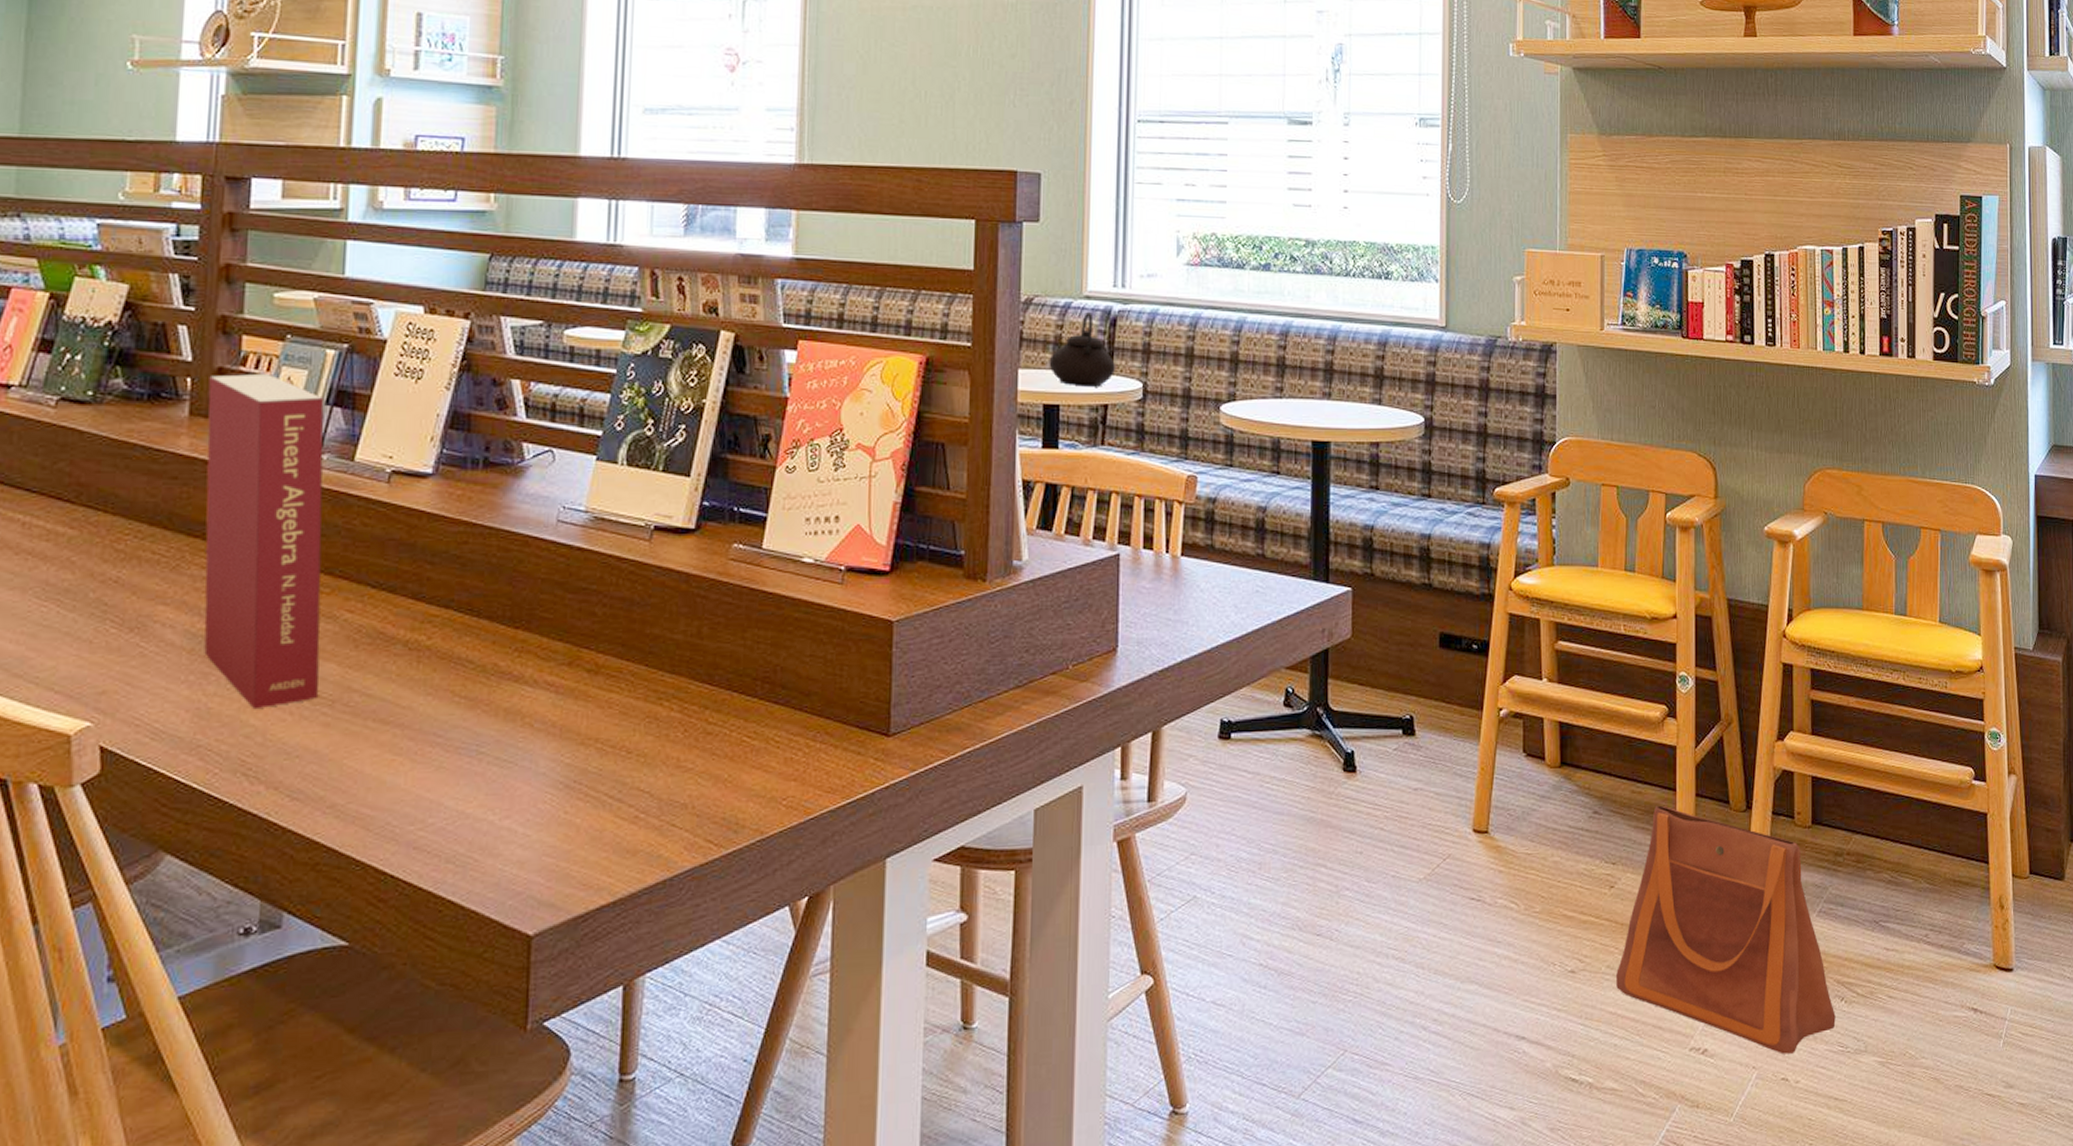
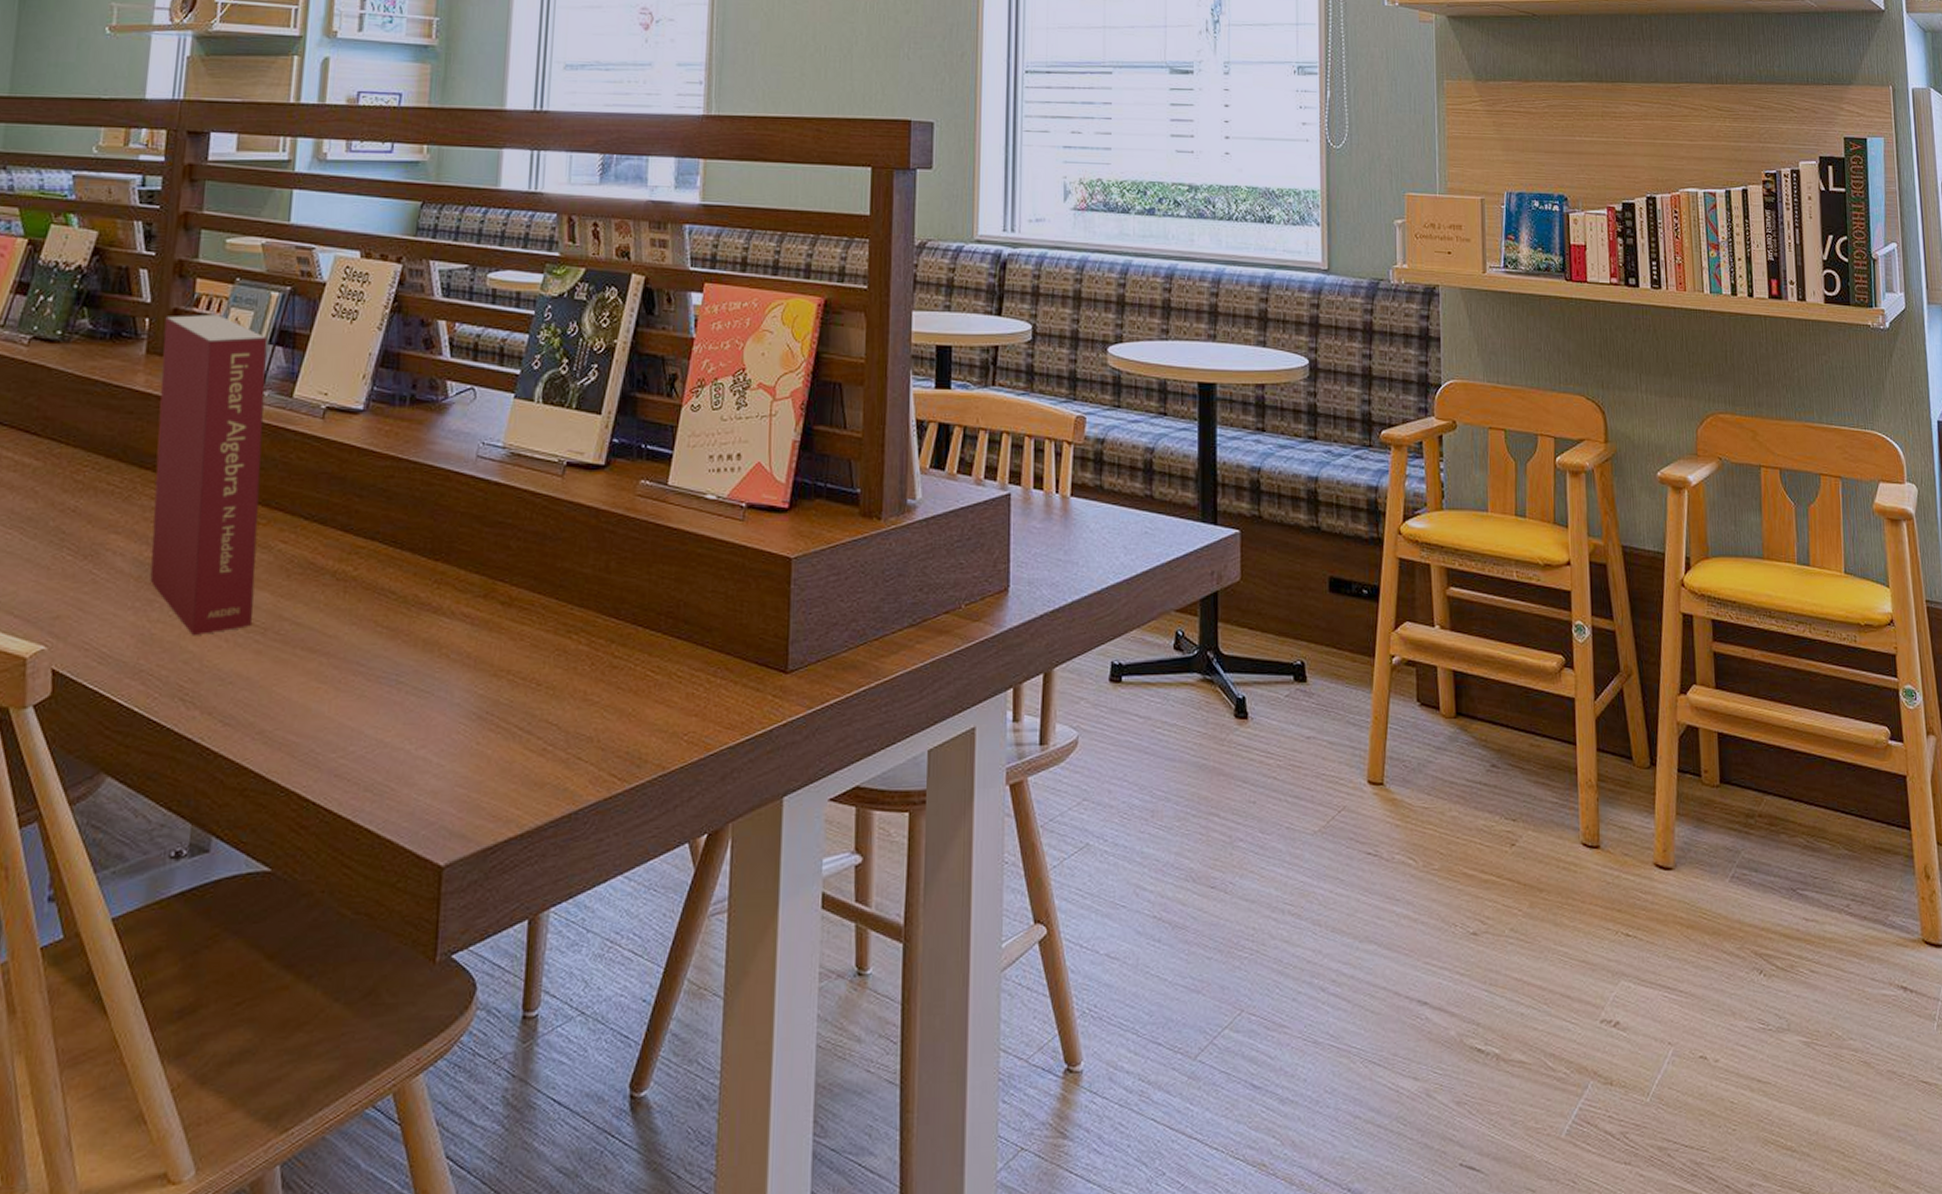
teapot: present [1049,311,1116,387] -> none [941,255,1006,329]
shopping bag: present [1616,805,1836,1055] -> none [1521,760,1755,1030]

